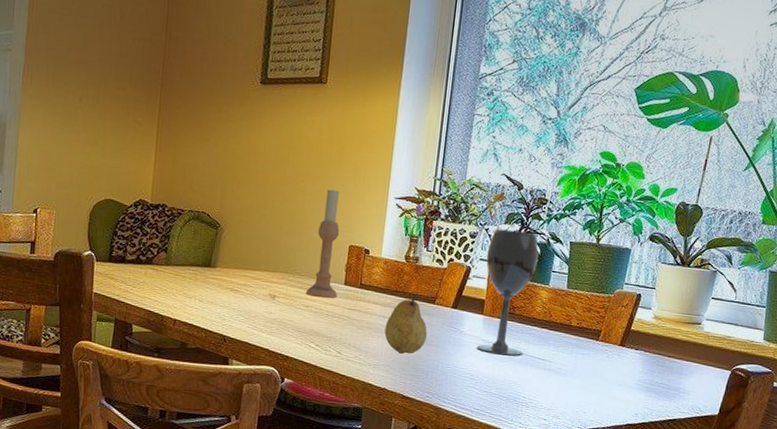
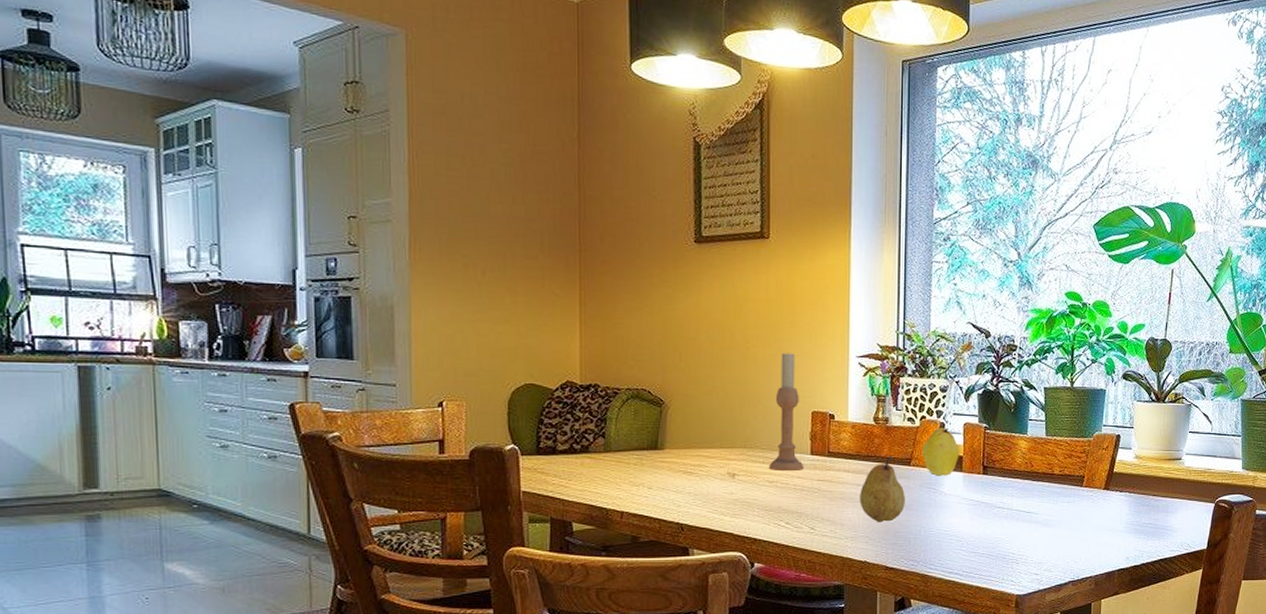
fruit: none [446,270,483,317] -> present [921,427,959,476]
wine glass: present [477,228,539,356] -> none [960,380,1013,512]

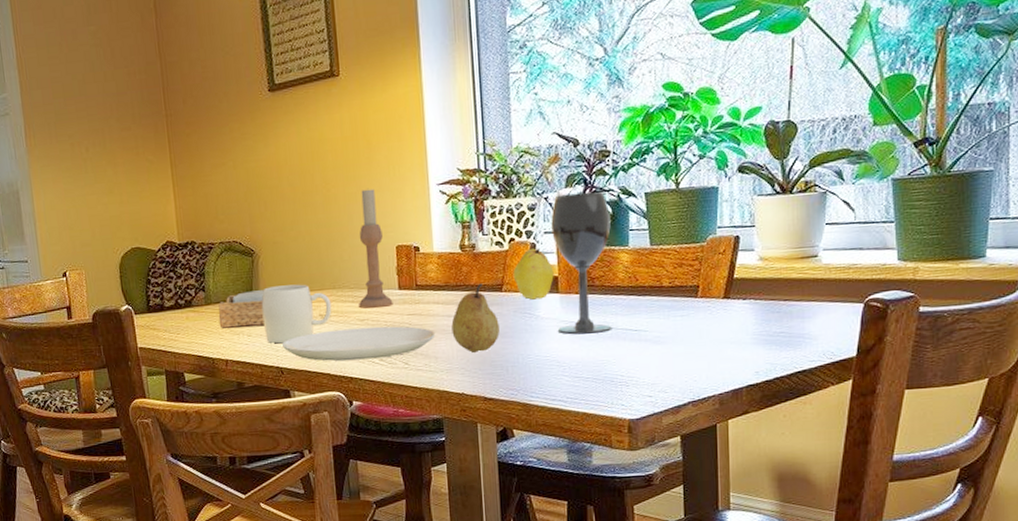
napkin holder: none [617,442,670,478] -> present [218,290,265,329]
mug: none [666,439,741,499] -> present [261,284,332,344]
plate: none [684,489,843,522] -> present [281,326,436,361]
wine glass: none [960,380,1013,512] -> present [551,191,612,334]

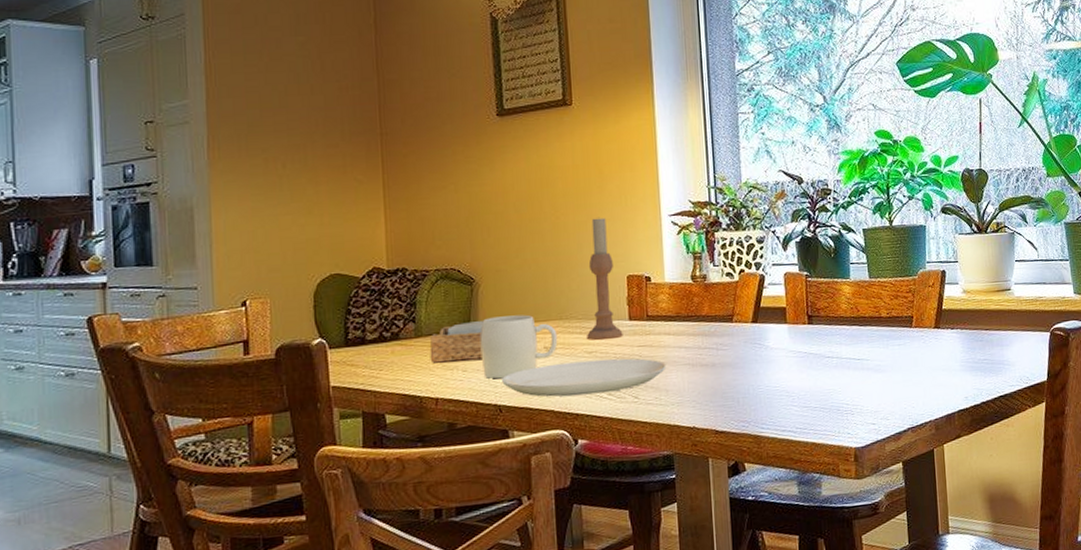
fruit: present [451,283,500,354] -> none [683,314,731,385]
fruit: present [513,248,554,300] -> none [743,279,782,330]
wine glass: present [551,191,612,334] -> none [778,226,837,364]

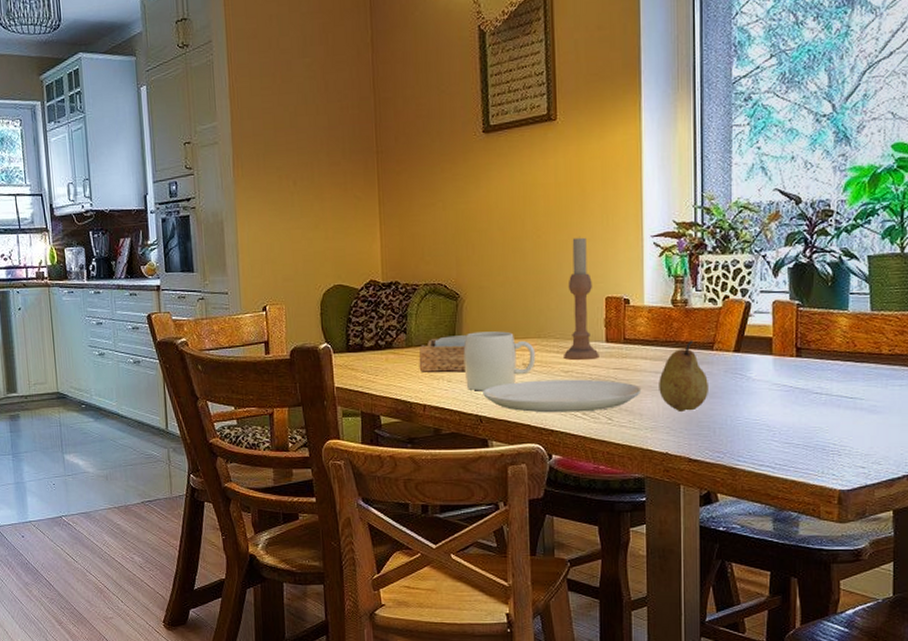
fruit: none [683,314,731,385] -> present [659,340,708,413]

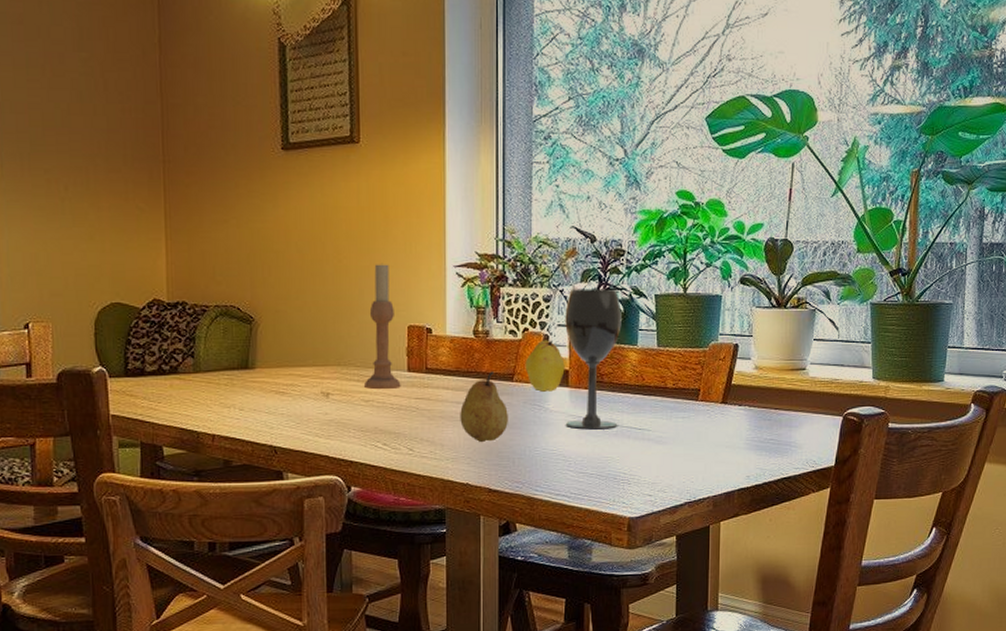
napkin holder: present [419,335,467,372] -> none [207,361,262,400]
mug: present [463,331,536,391] -> none [257,358,335,421]
plate: present [481,379,642,413] -> none [277,408,443,443]
fruit: none [725,307,768,360] -> present [525,340,565,392]
wine glass: none [768,251,830,399] -> present [565,289,622,430]

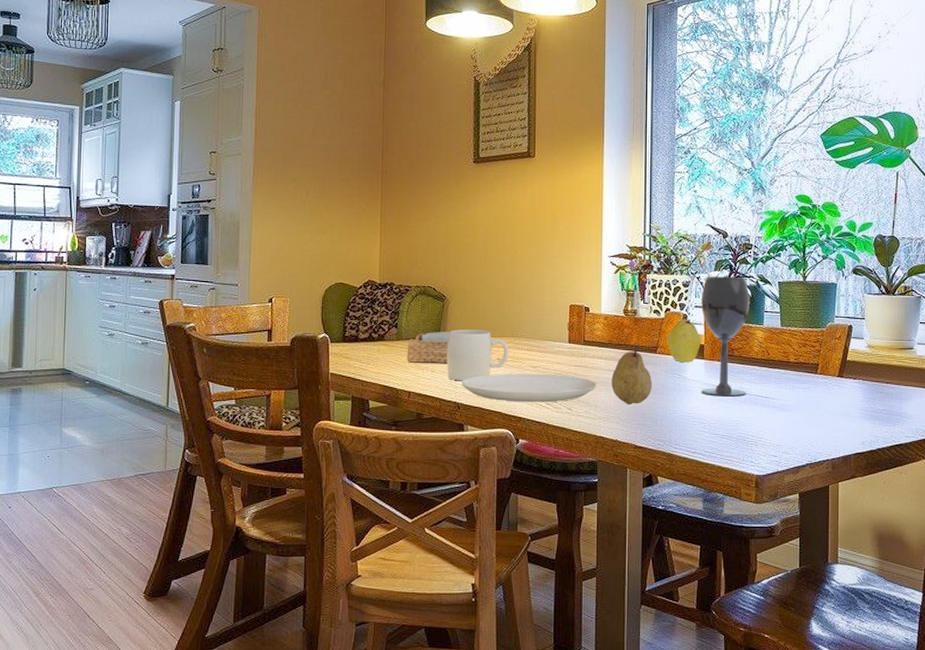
napkin holder: none [207,361,262,400] -> present [407,332,450,363]
mug: none [257,358,335,421] -> present [446,329,509,381]
plate: none [277,408,443,443] -> present [460,373,597,402]
candlestick: present [364,262,401,390] -> none [533,253,563,358]

